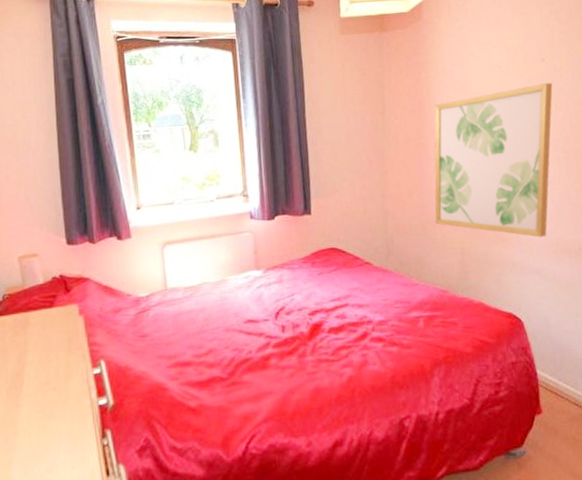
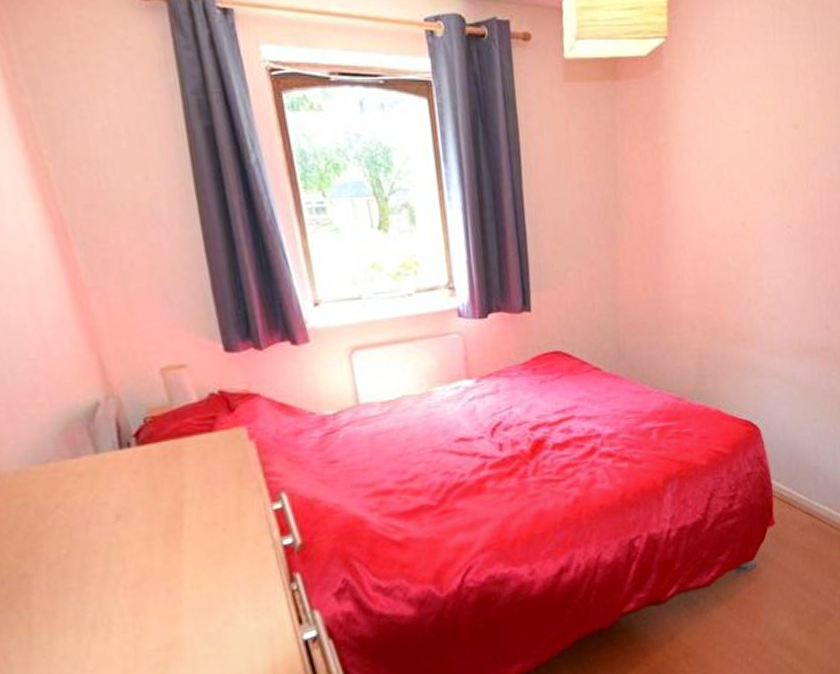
wall art: present [434,83,553,238] -> none [671,155,805,337]

